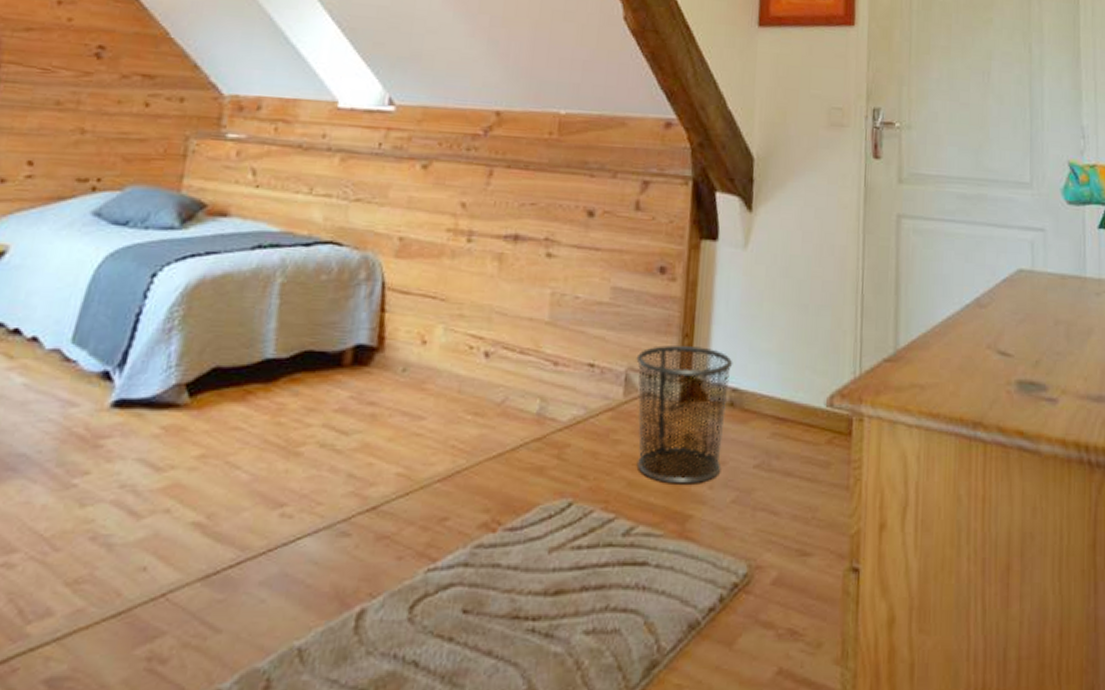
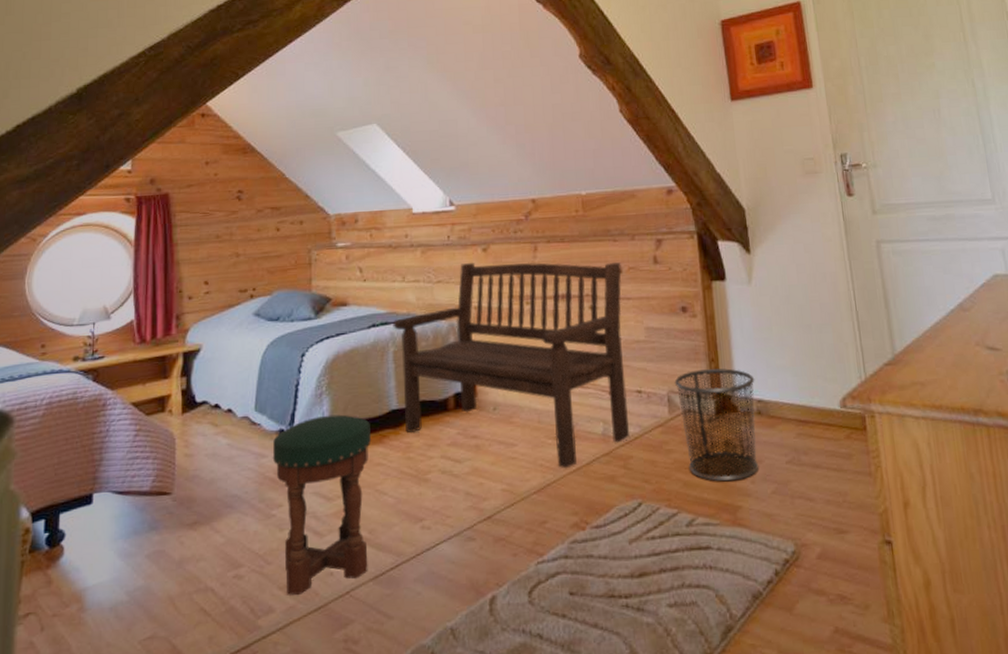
stool: none [76,357,233,596] -> present [272,414,372,596]
bench: none [280,180,595,454] -> present [393,262,630,469]

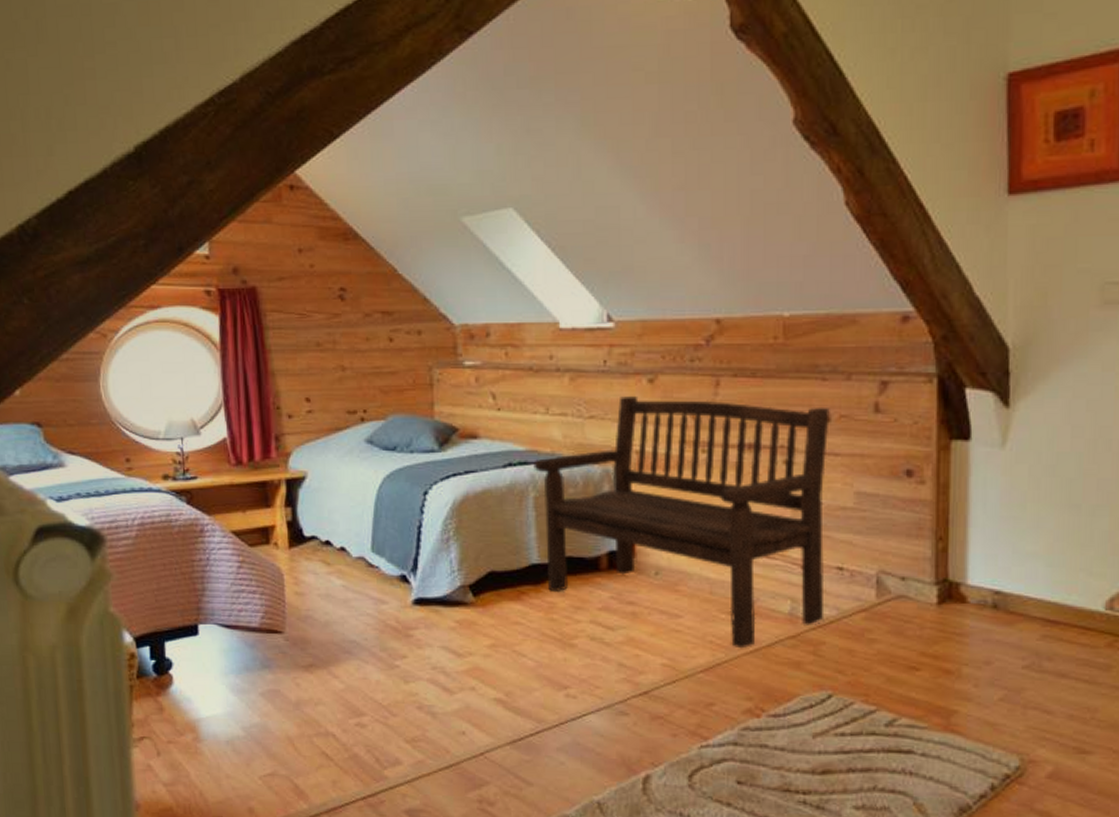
stool: present [272,414,372,596] -> none [393,563,508,751]
trash can: present [674,368,759,482] -> none [887,549,995,682]

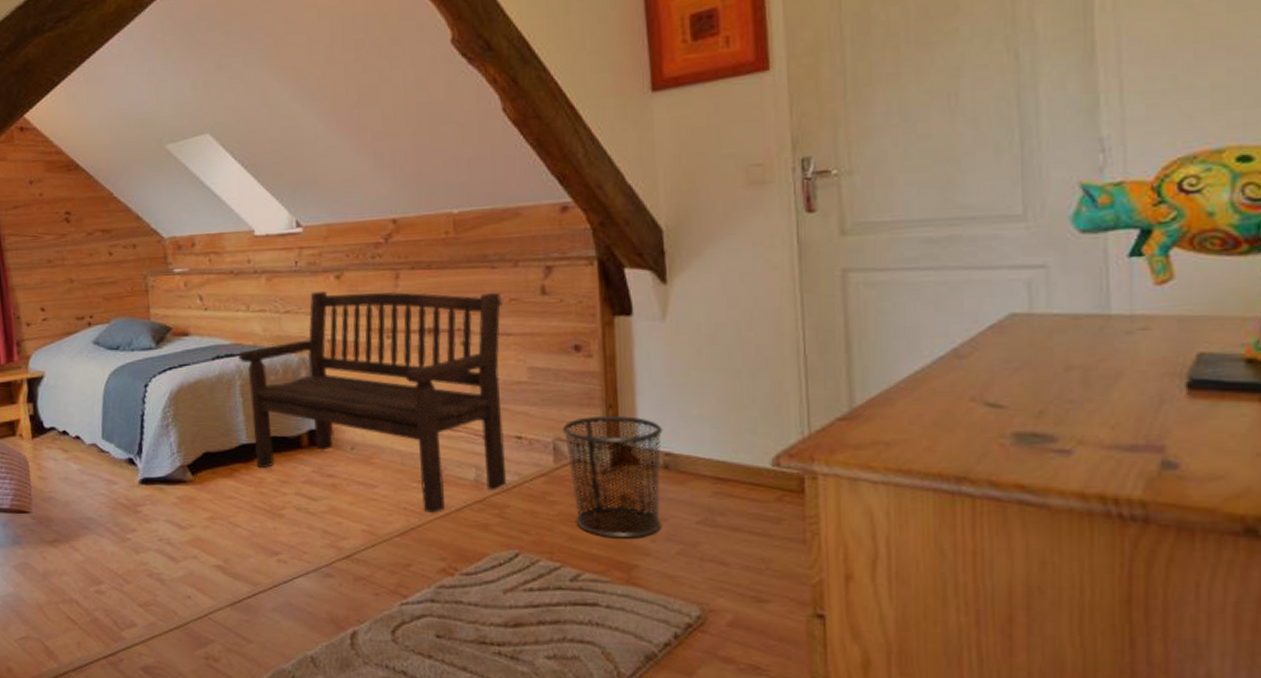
trash can: none [887,549,995,682] -> present [562,416,663,538]

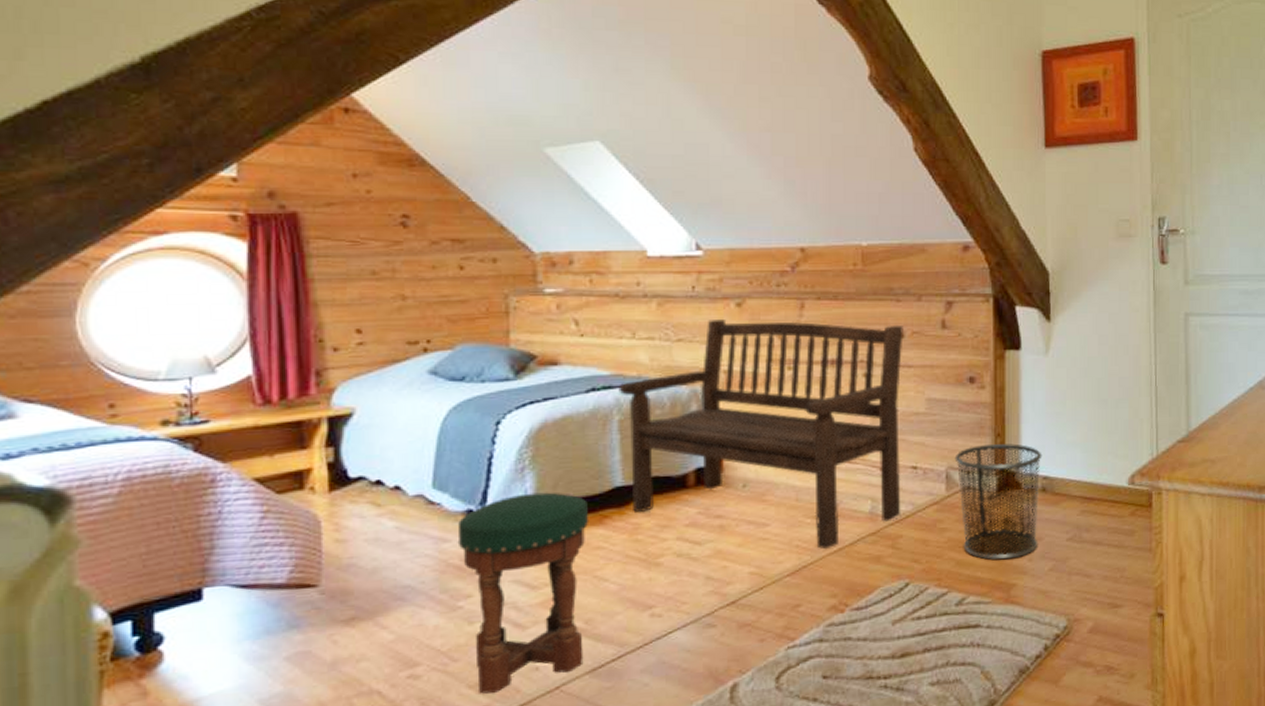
stool: none [123,446,225,614] -> present [457,492,590,694]

